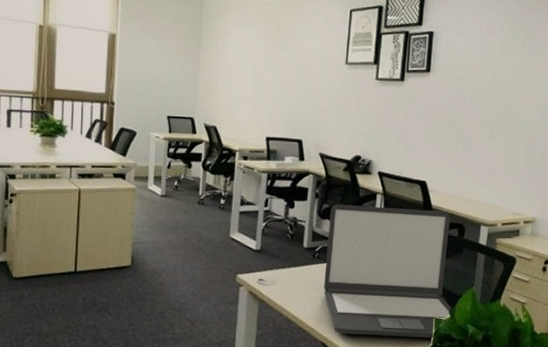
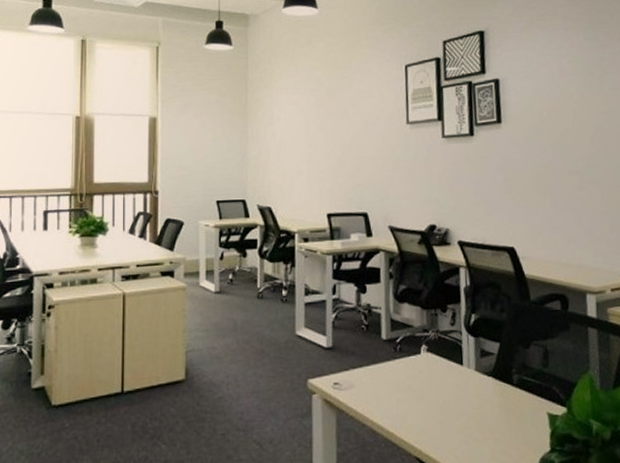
laptop: present [324,204,453,338] -> none [408,281,569,444]

